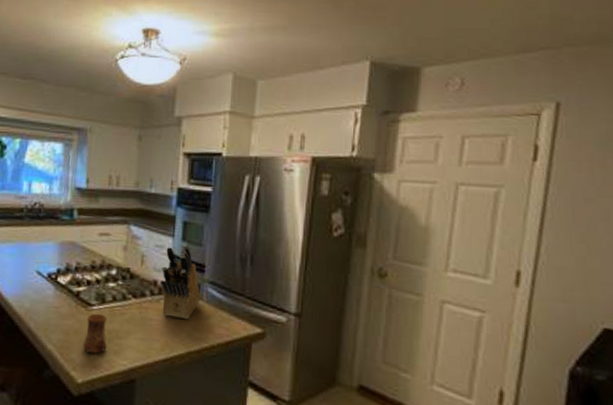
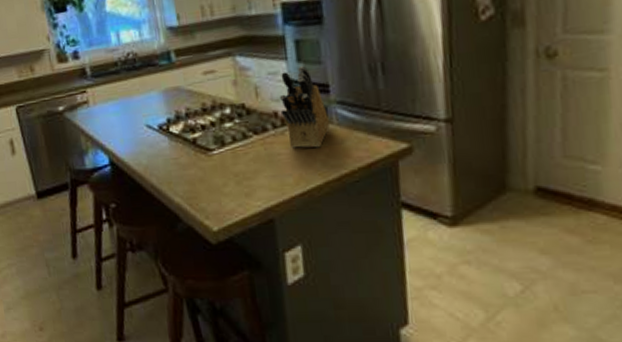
cup: present [83,313,107,354] -> none [209,157,237,200]

